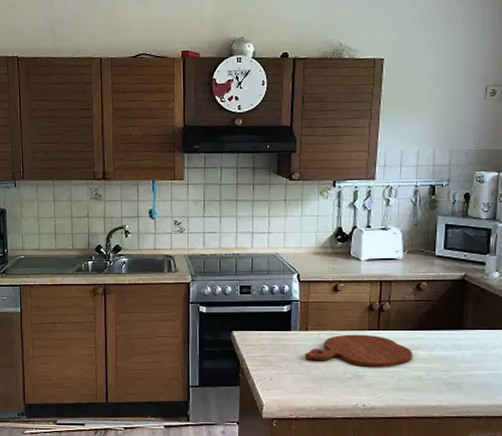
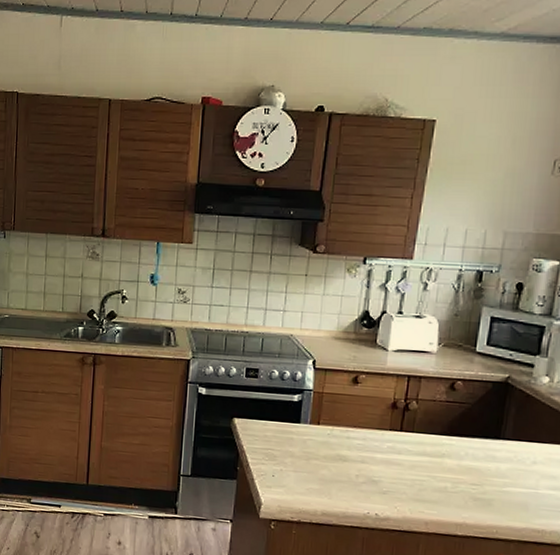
cutting board: present [304,334,412,367] -> none [313,432,438,475]

